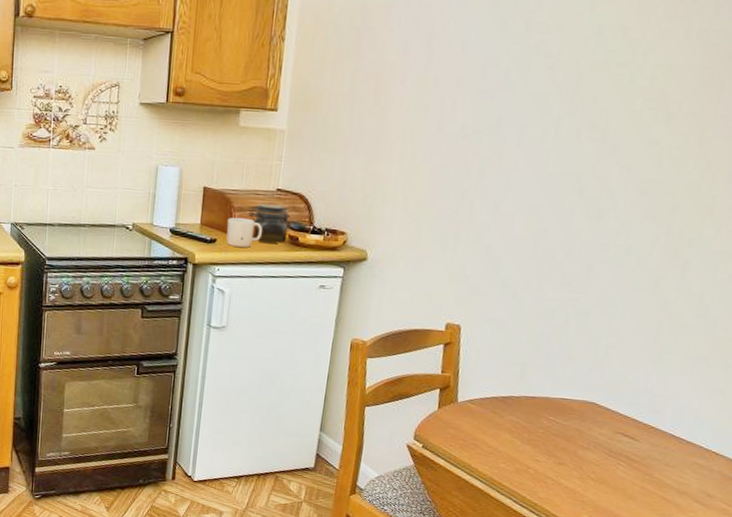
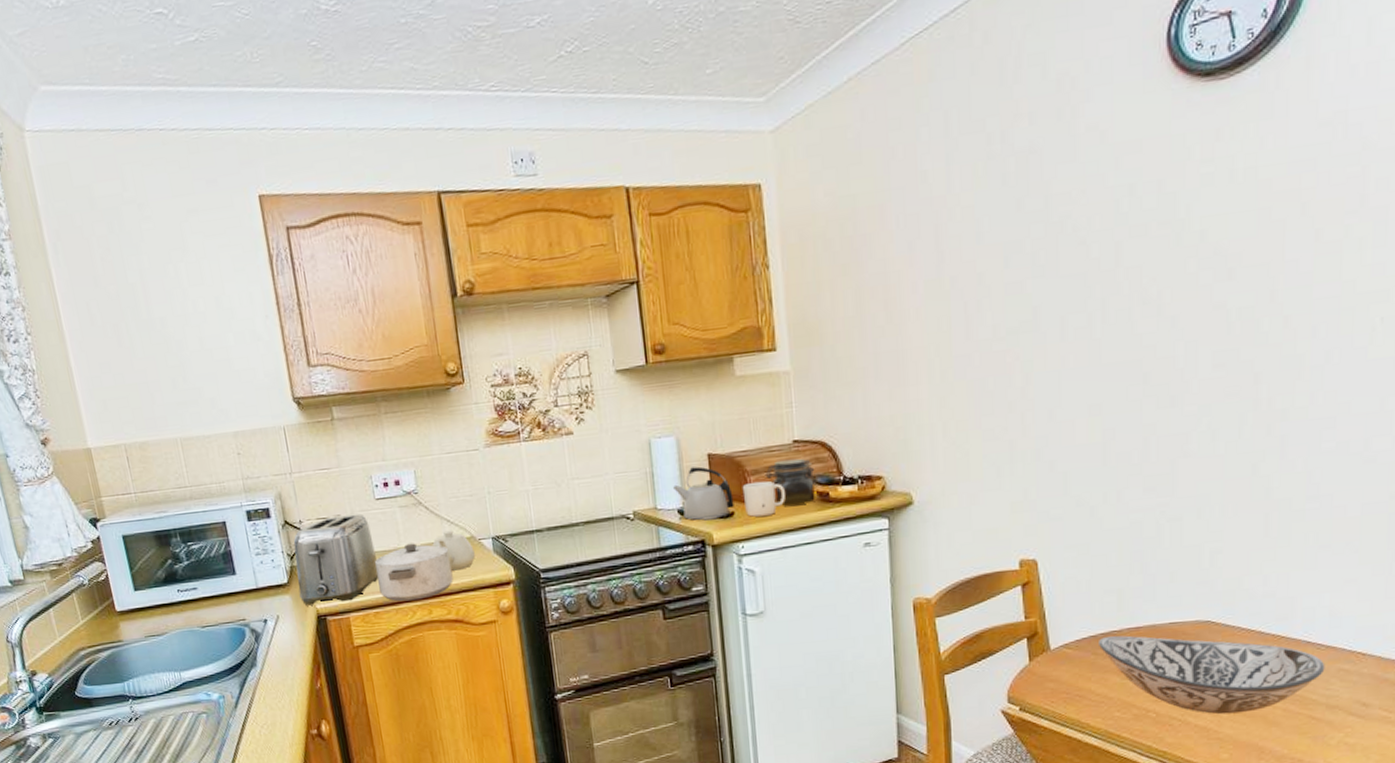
kettle: none [170,195,219,244] -> present [673,466,734,522]
decorative bowl: none [498,400,684,484] -> present [1097,635,1325,714]

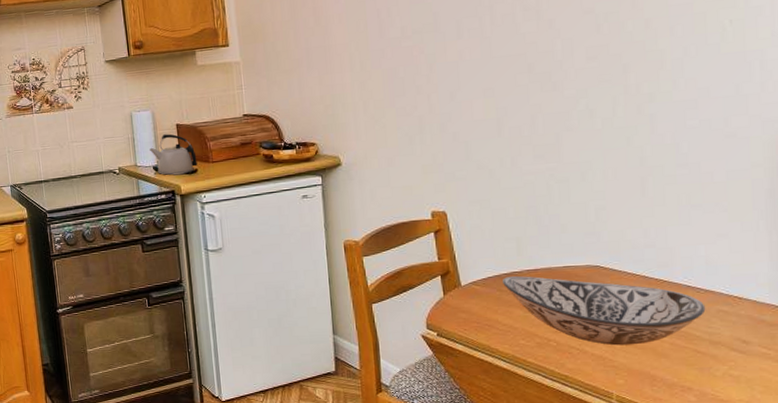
mug: present [742,481,785,517] -> none [203,145,238,173]
jar: present [765,458,818,507] -> none [221,128,264,166]

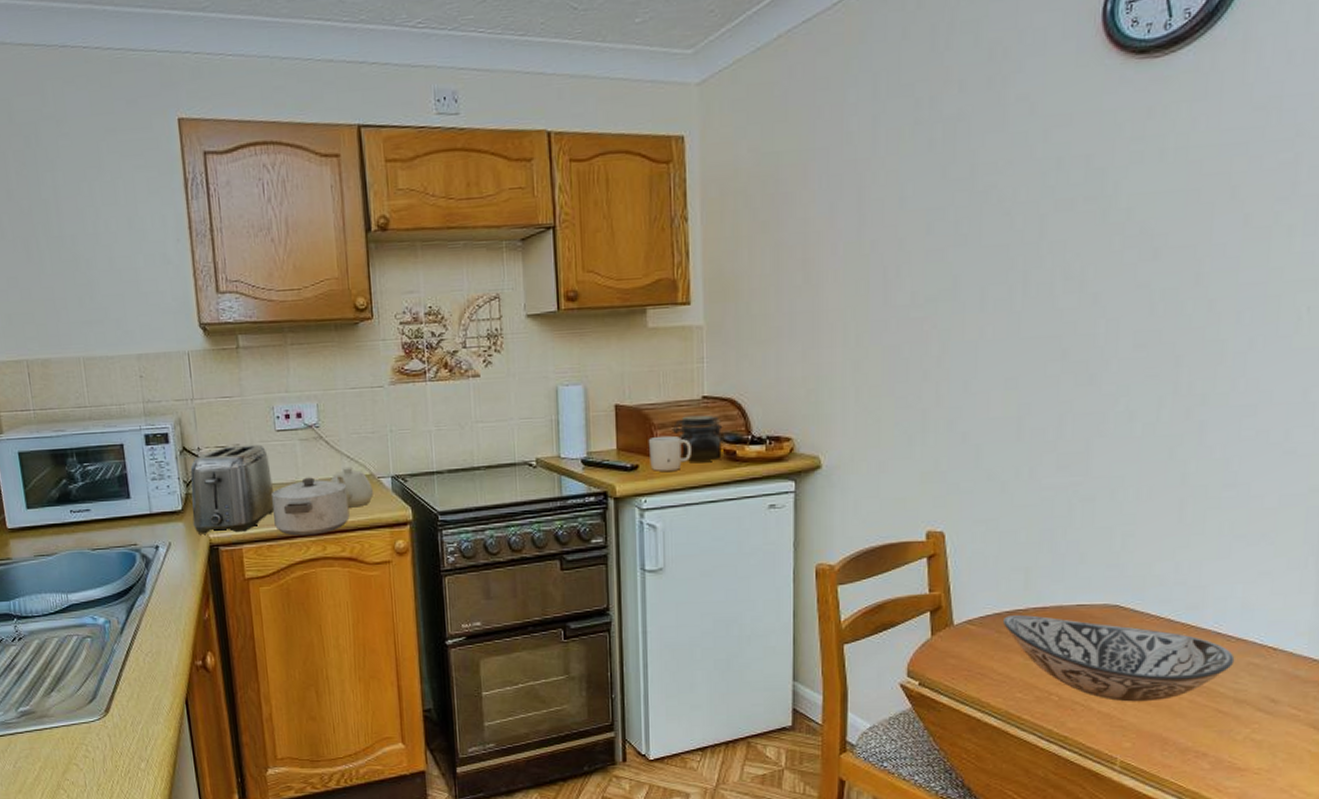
kettle: present [150,134,197,176] -> none [578,417,639,474]
mug: none [203,145,238,173] -> present [648,435,691,471]
jar: none [221,128,264,166] -> present [672,415,725,463]

